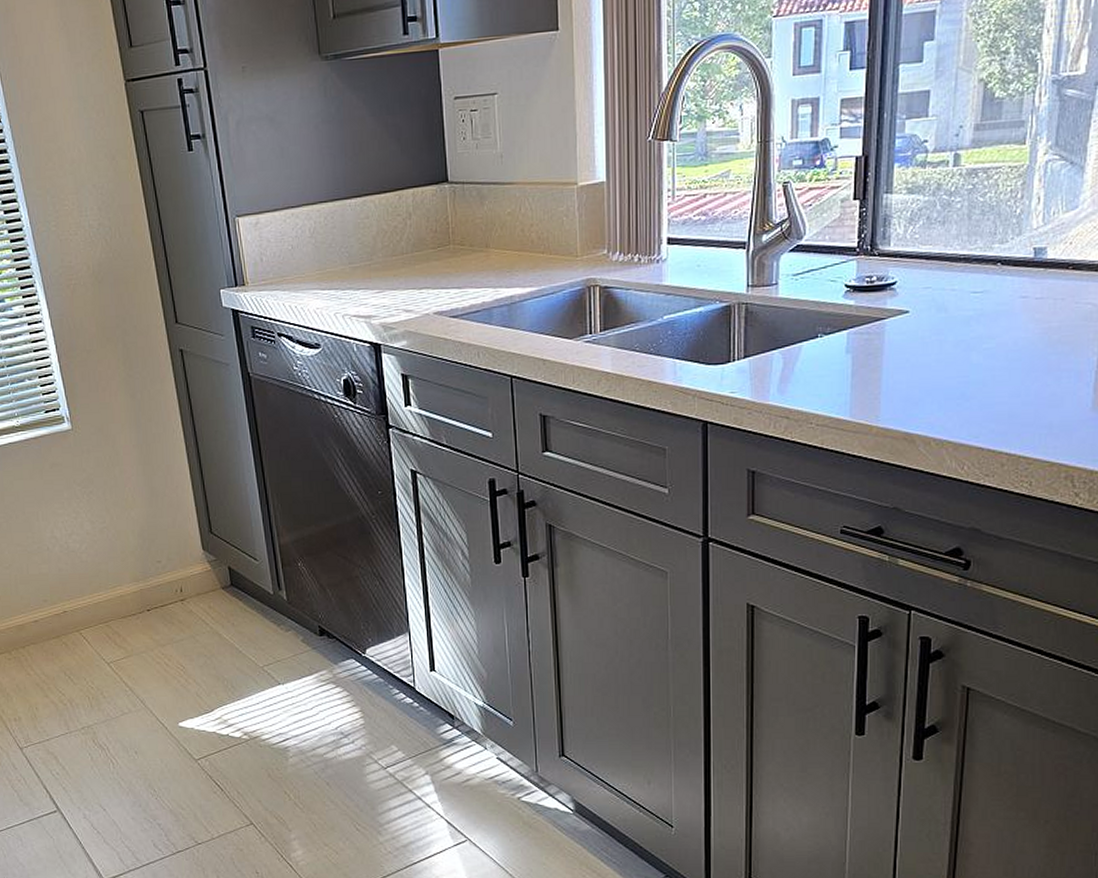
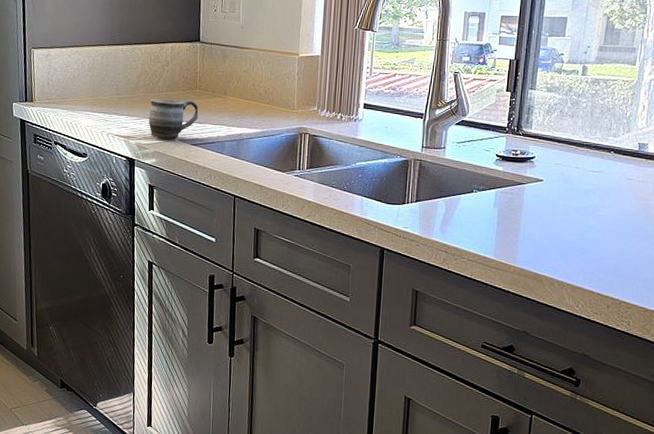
mug: none [392,259,456,314] -> present [148,98,199,140]

